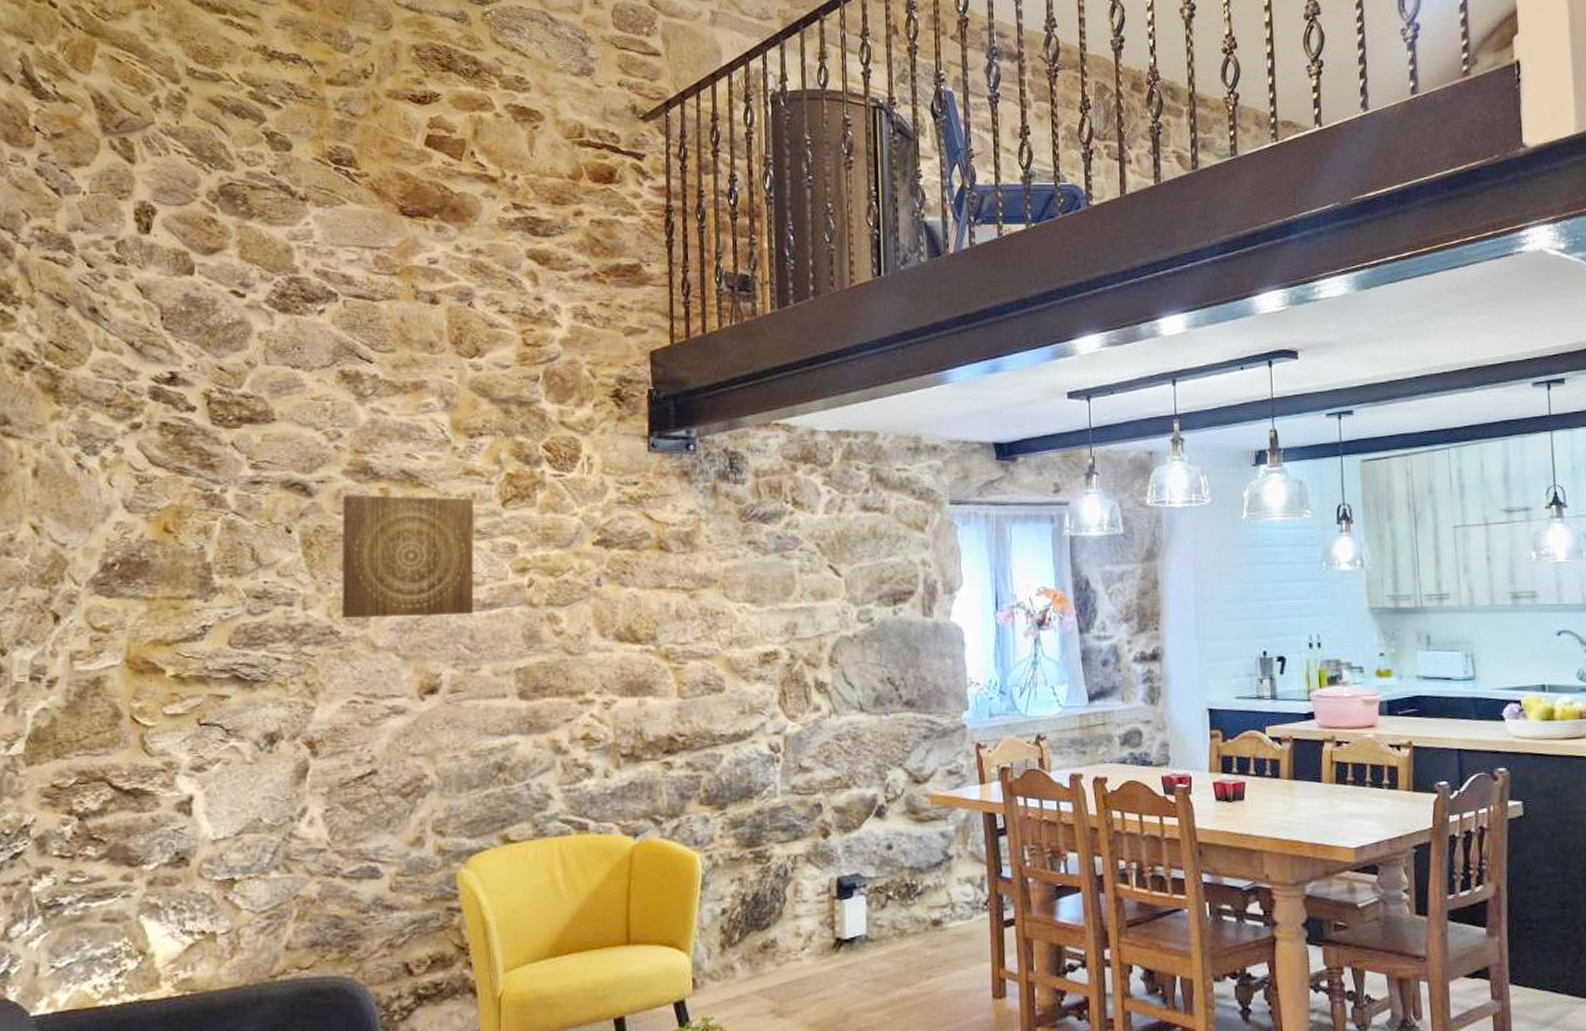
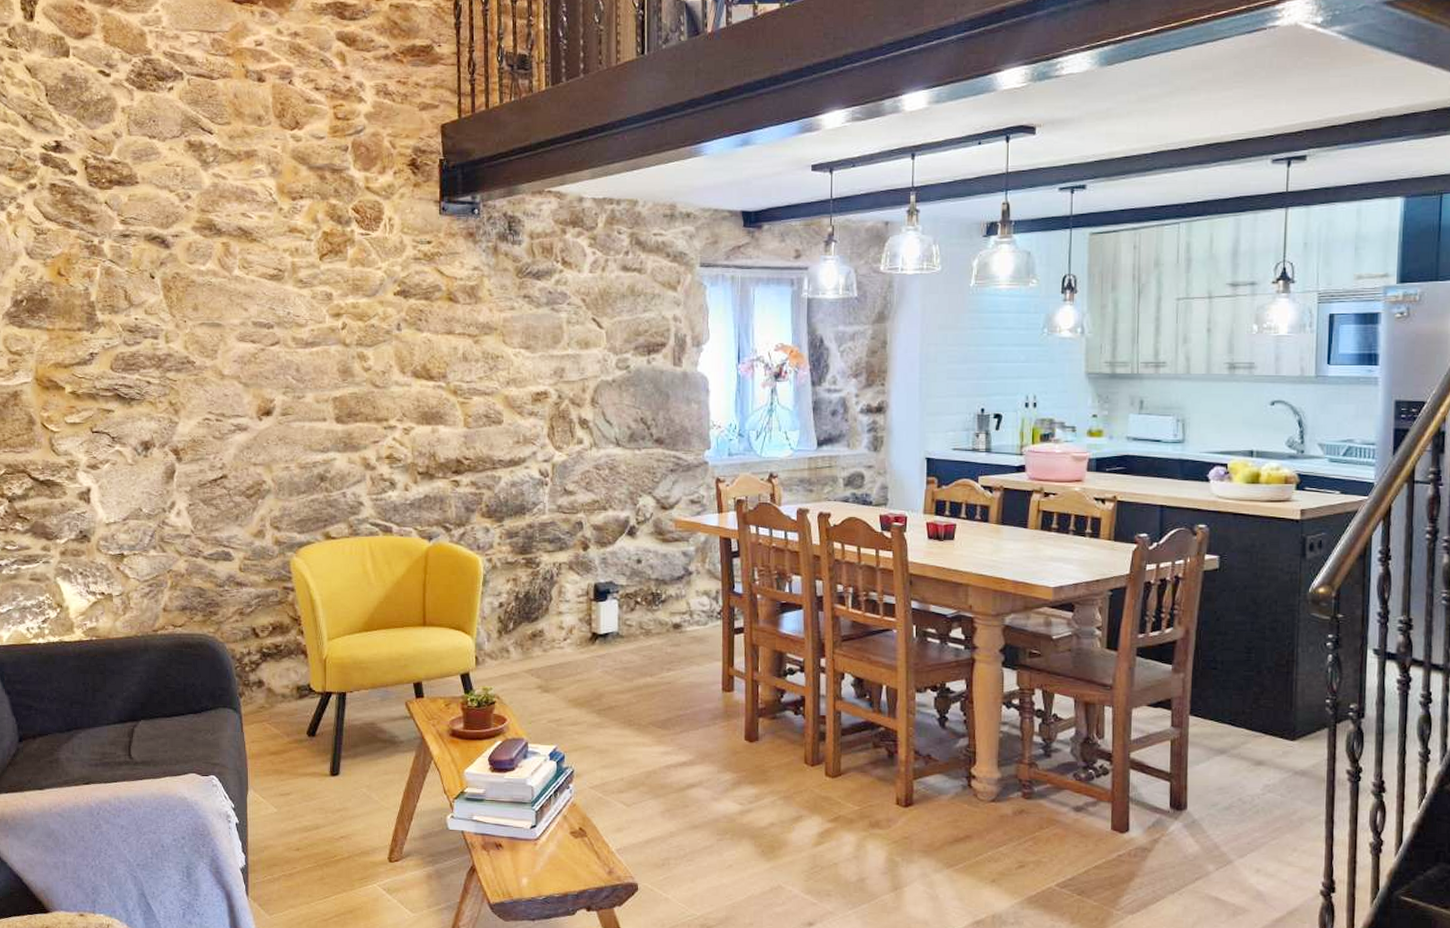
wall art: present [341,494,474,618] -> none [194,247,299,350]

